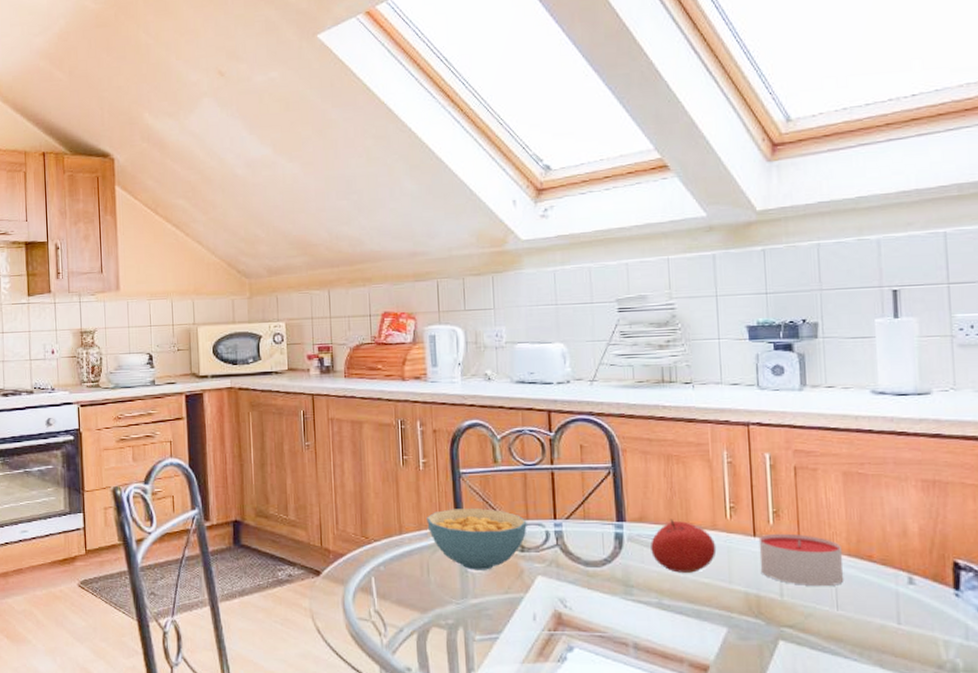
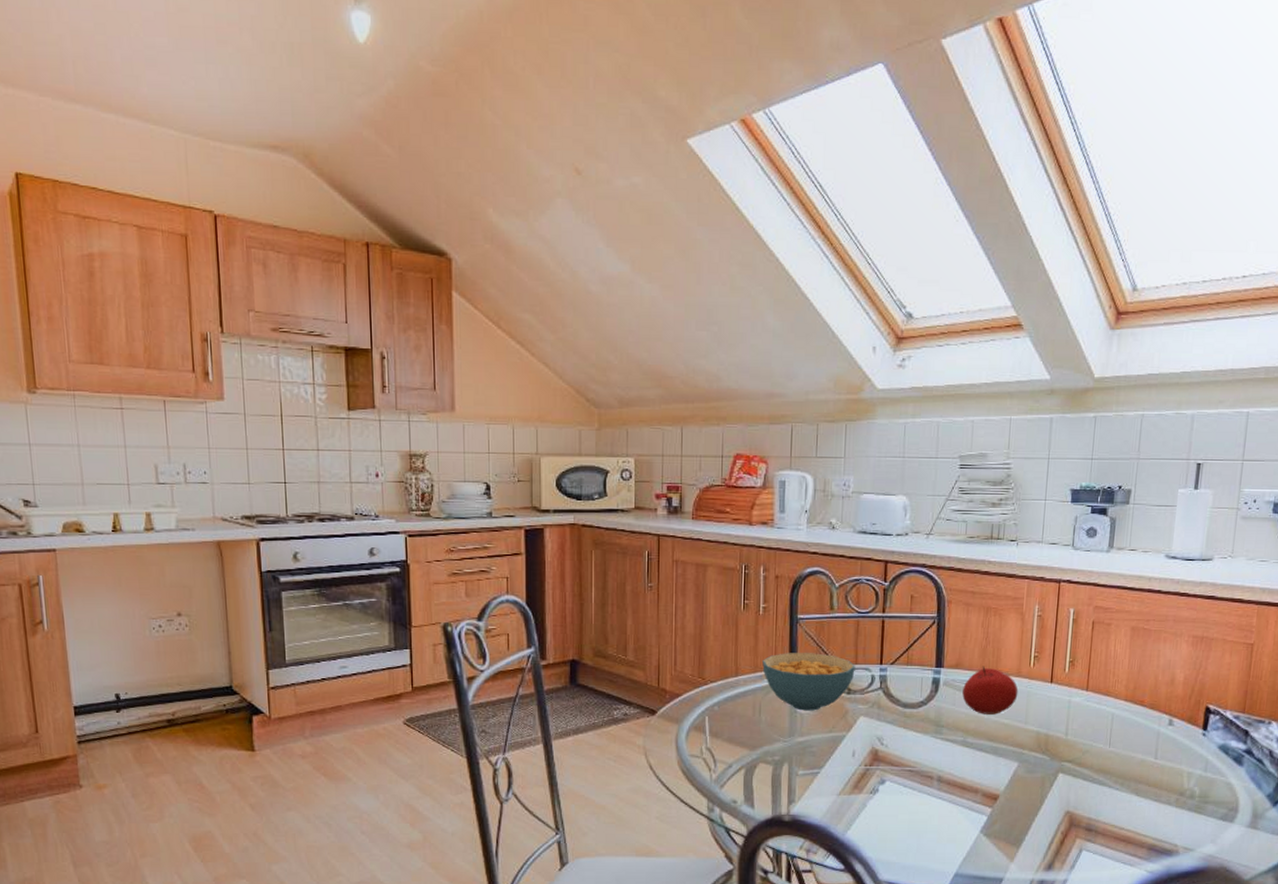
candle: present [758,533,844,587] -> none [1052,680,1121,727]

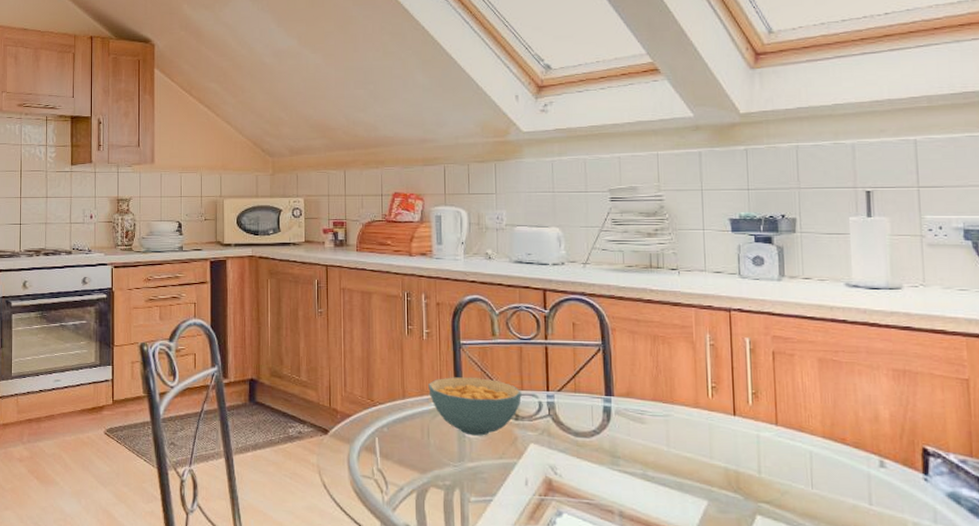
fruit: present [962,666,1019,714] -> none [637,395,699,447]

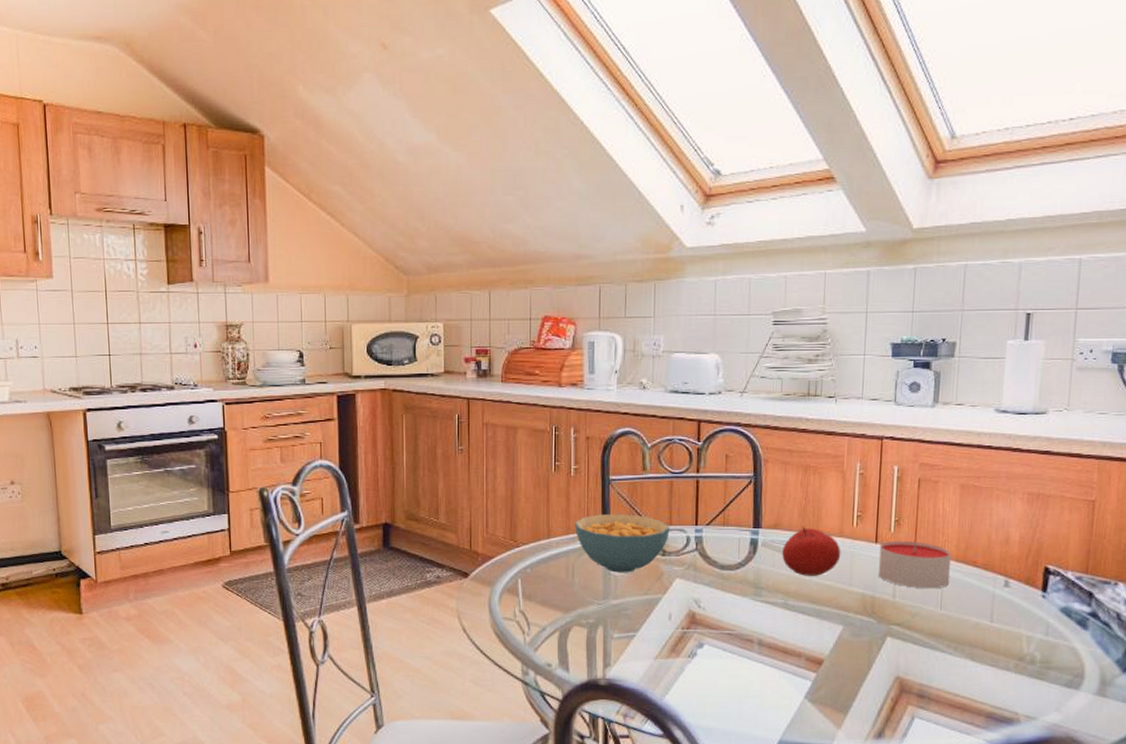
fruit: none [637,395,699,447] -> present [782,526,841,576]
candle: none [738,413,819,466] -> present [878,540,952,589]

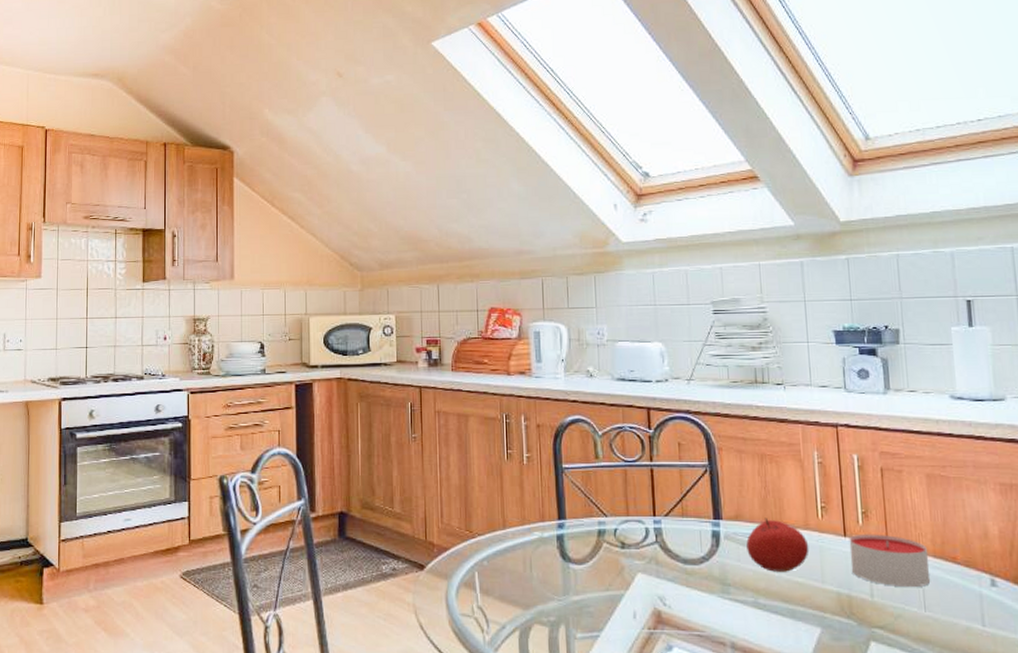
cereal bowl: present [575,514,670,573] -> none [530,504,628,567]

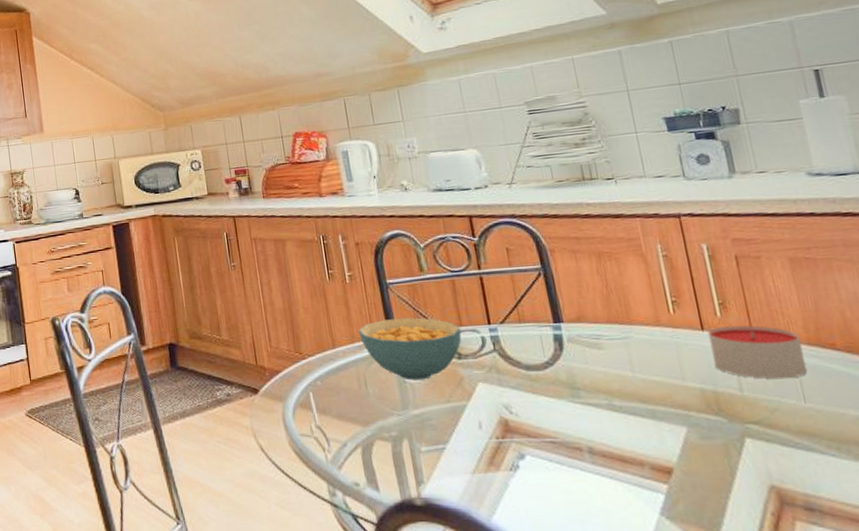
cereal bowl: none [530,504,628,567] -> present [358,317,462,380]
fruit: present [746,517,809,572] -> none [592,317,664,372]

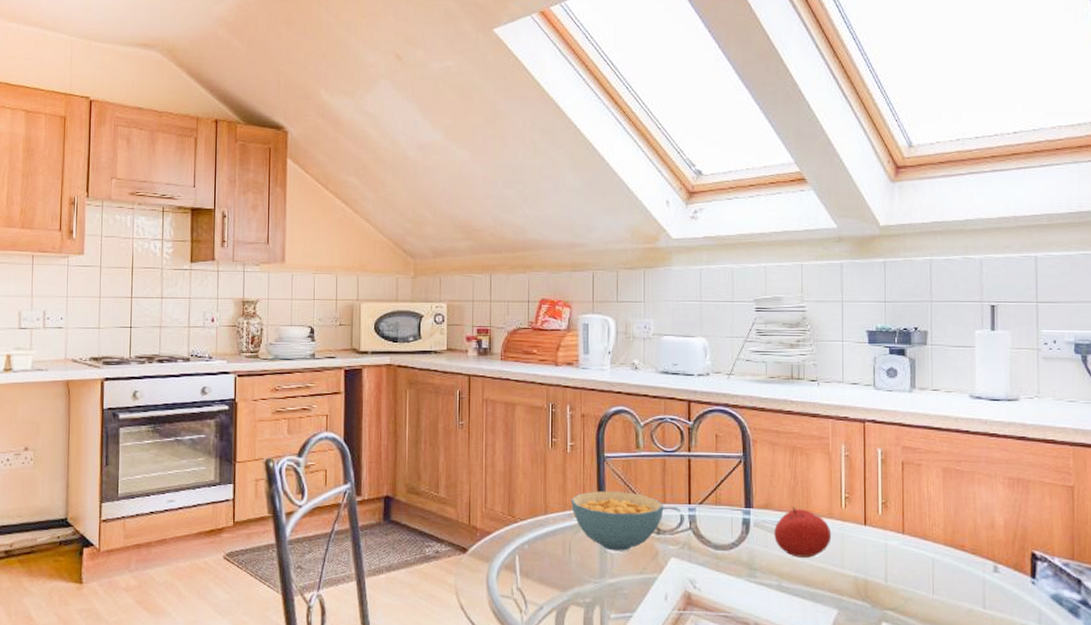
fruit: none [592,317,664,372] -> present [774,506,832,558]
candle: present [707,325,808,380] -> none [868,523,940,573]

